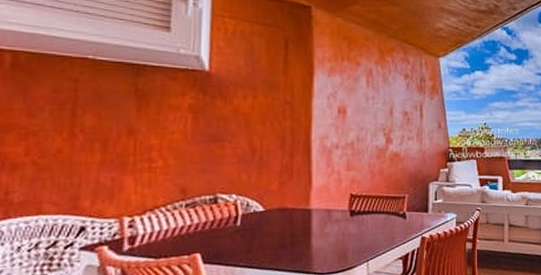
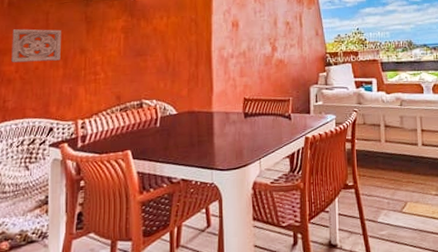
wall ornament: none [17,99,98,143] -> present [11,29,61,63]

